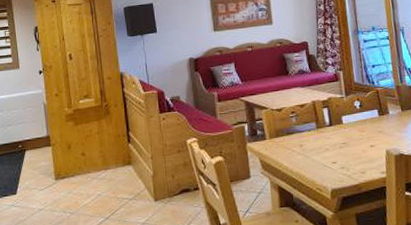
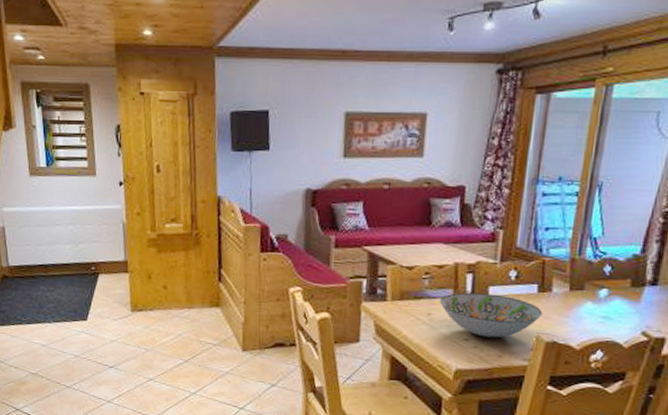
decorative bowl: none [307,122,387,159] -> present [440,292,543,338]

